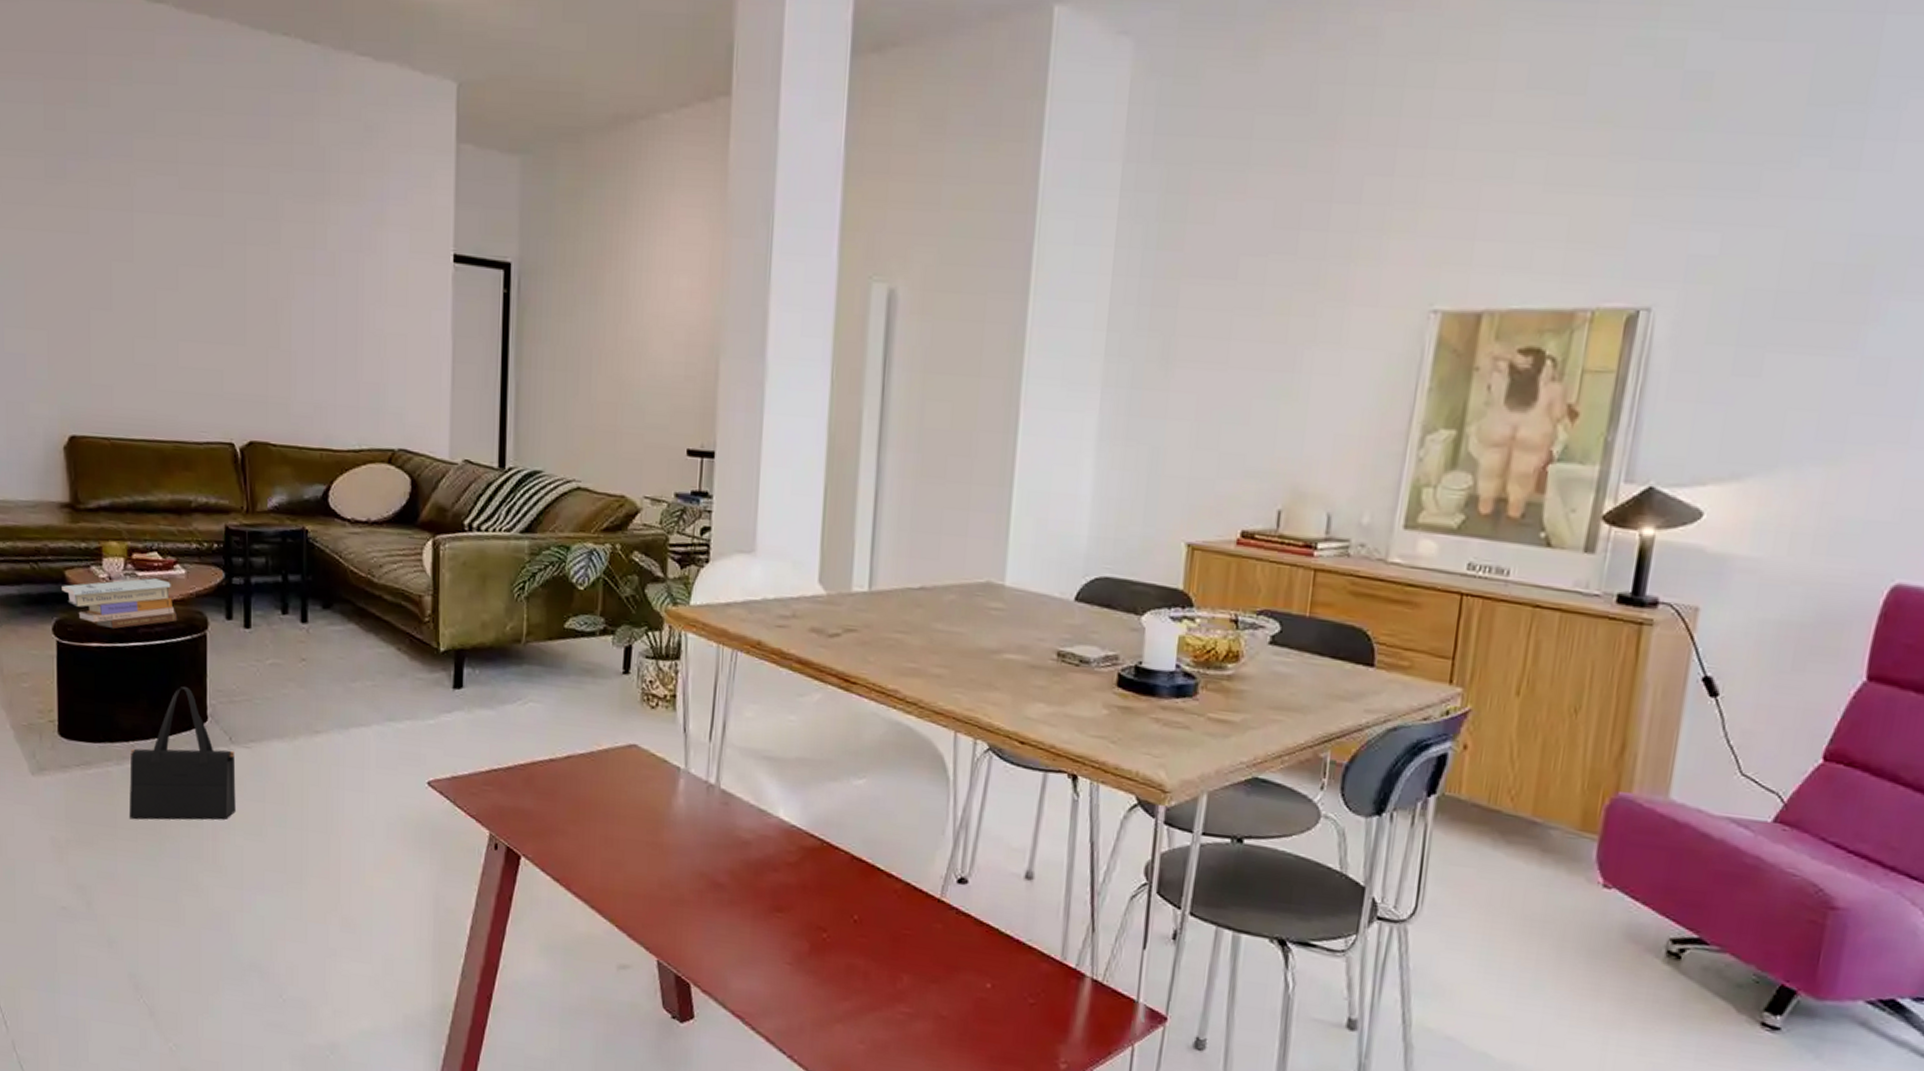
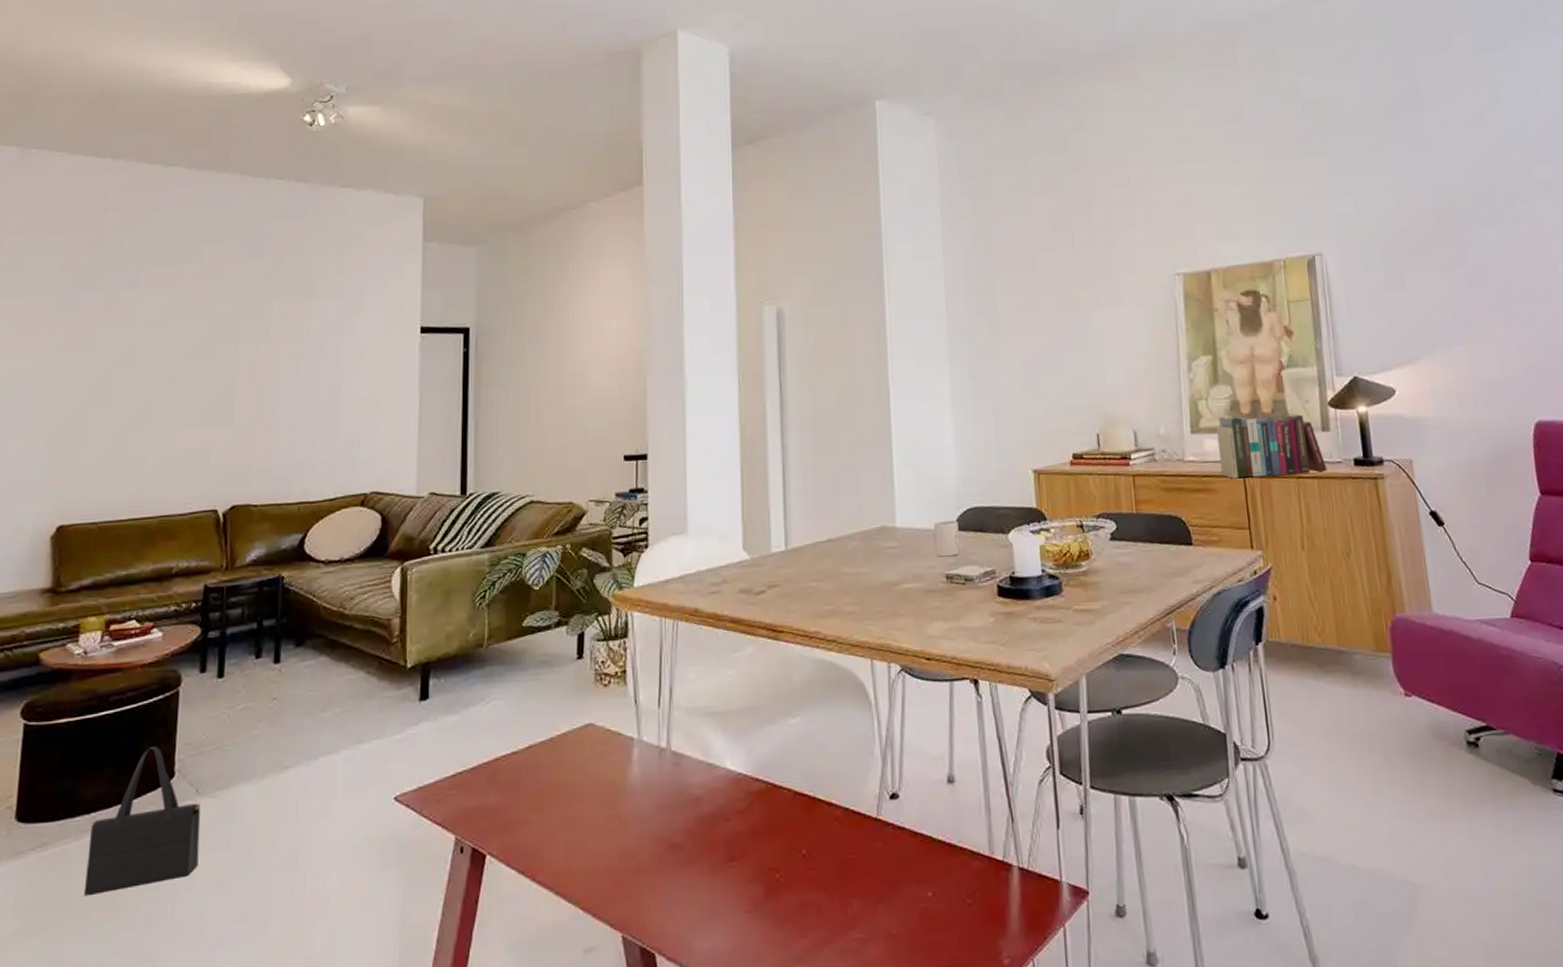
books: present [62,578,178,630] -> none [34,645,152,703]
mug: none [1048,587,1082,632] -> present [933,521,961,557]
books: none [1431,513,1578,605] -> present [1216,414,1327,479]

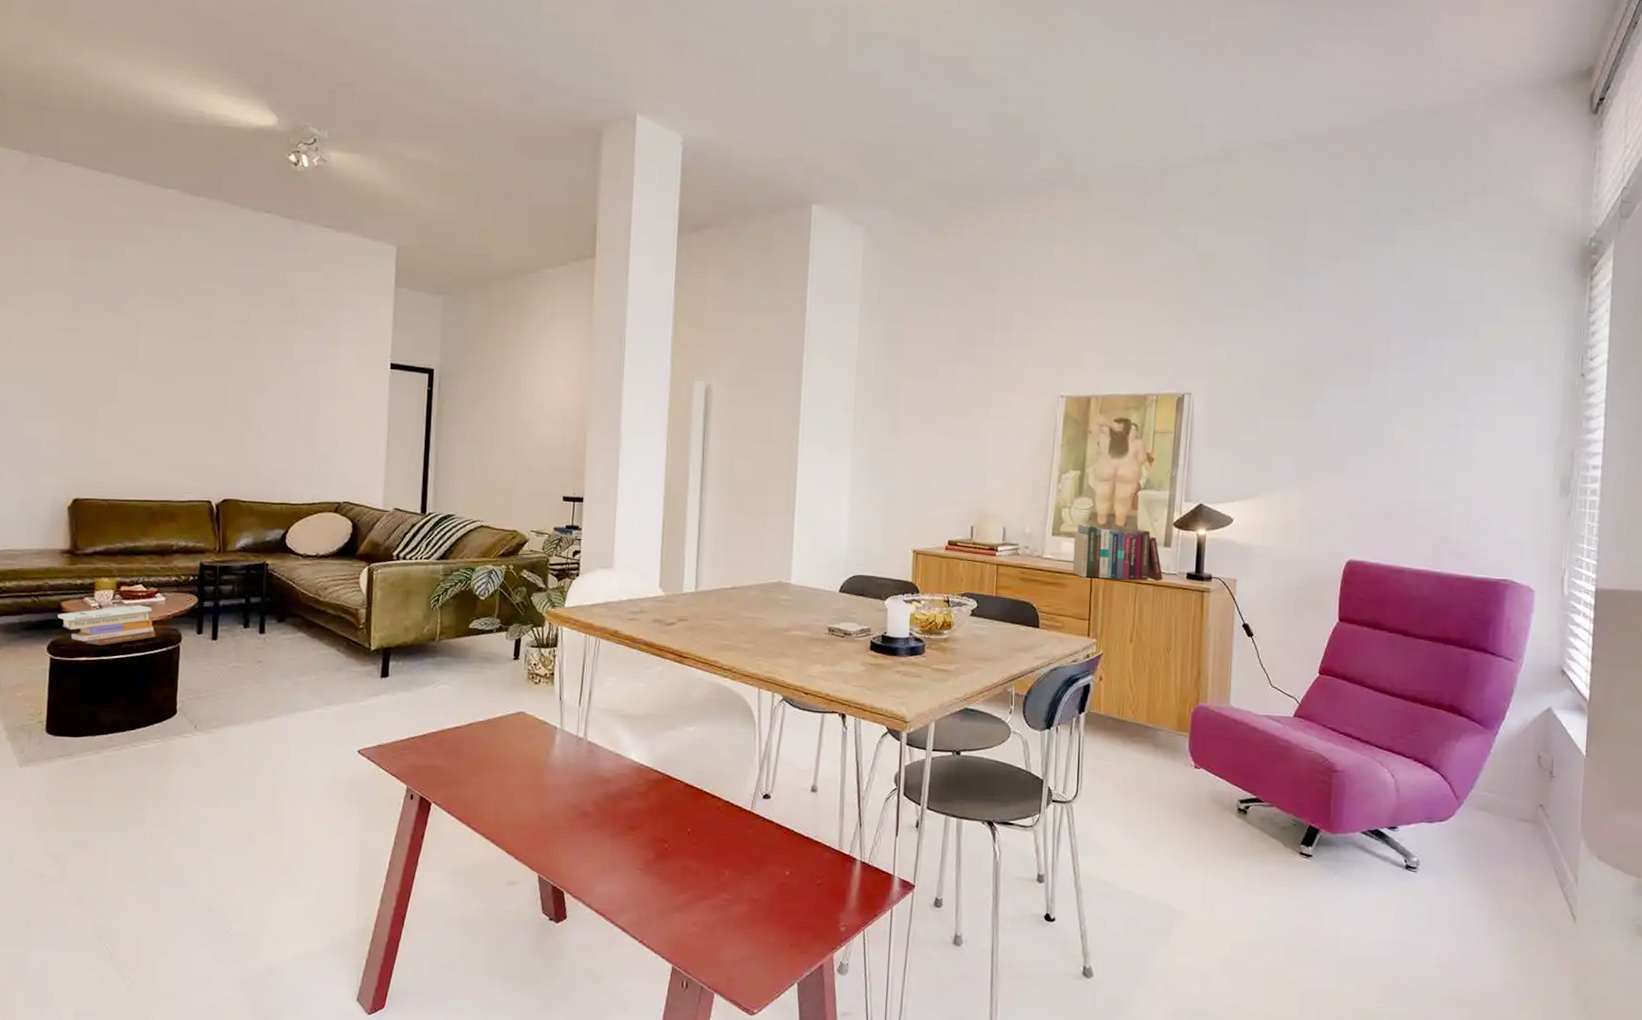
books: none [34,645,152,703] -> present [58,605,157,646]
tote bag: present [84,747,201,896] -> none [104,688,199,797]
mug: present [933,521,961,557] -> none [821,583,844,614]

